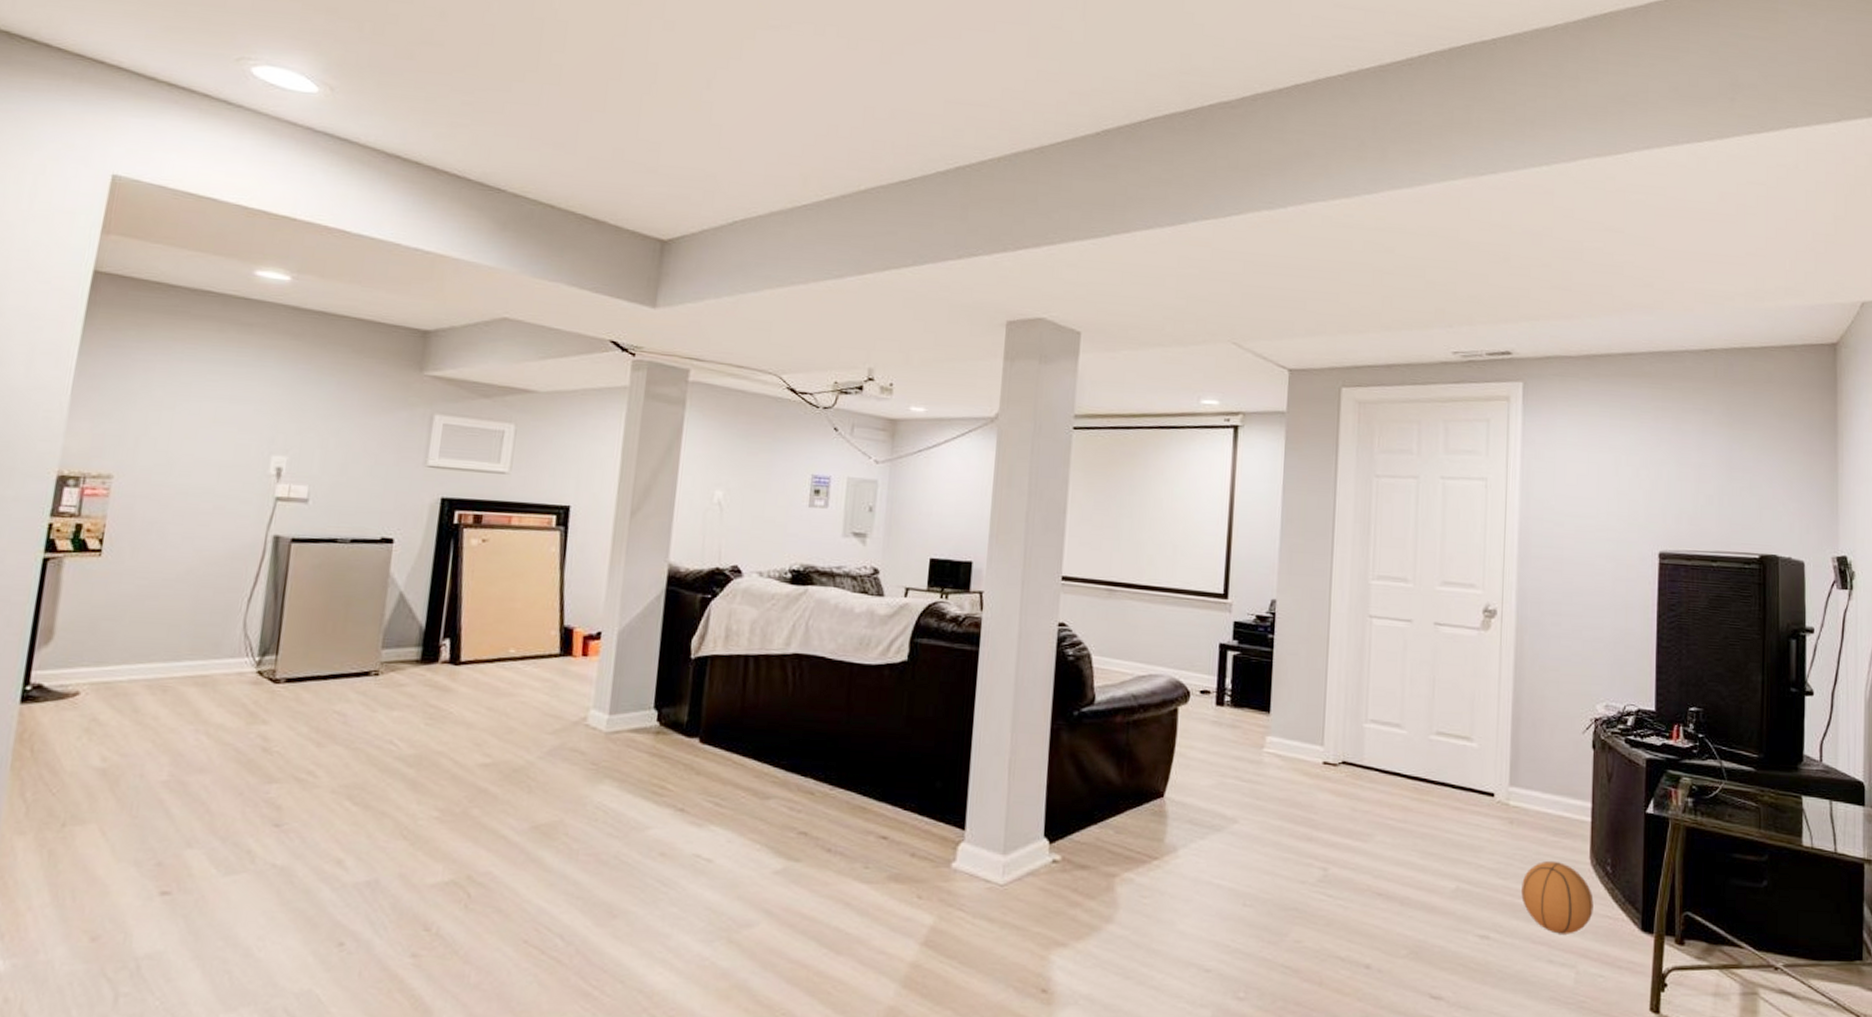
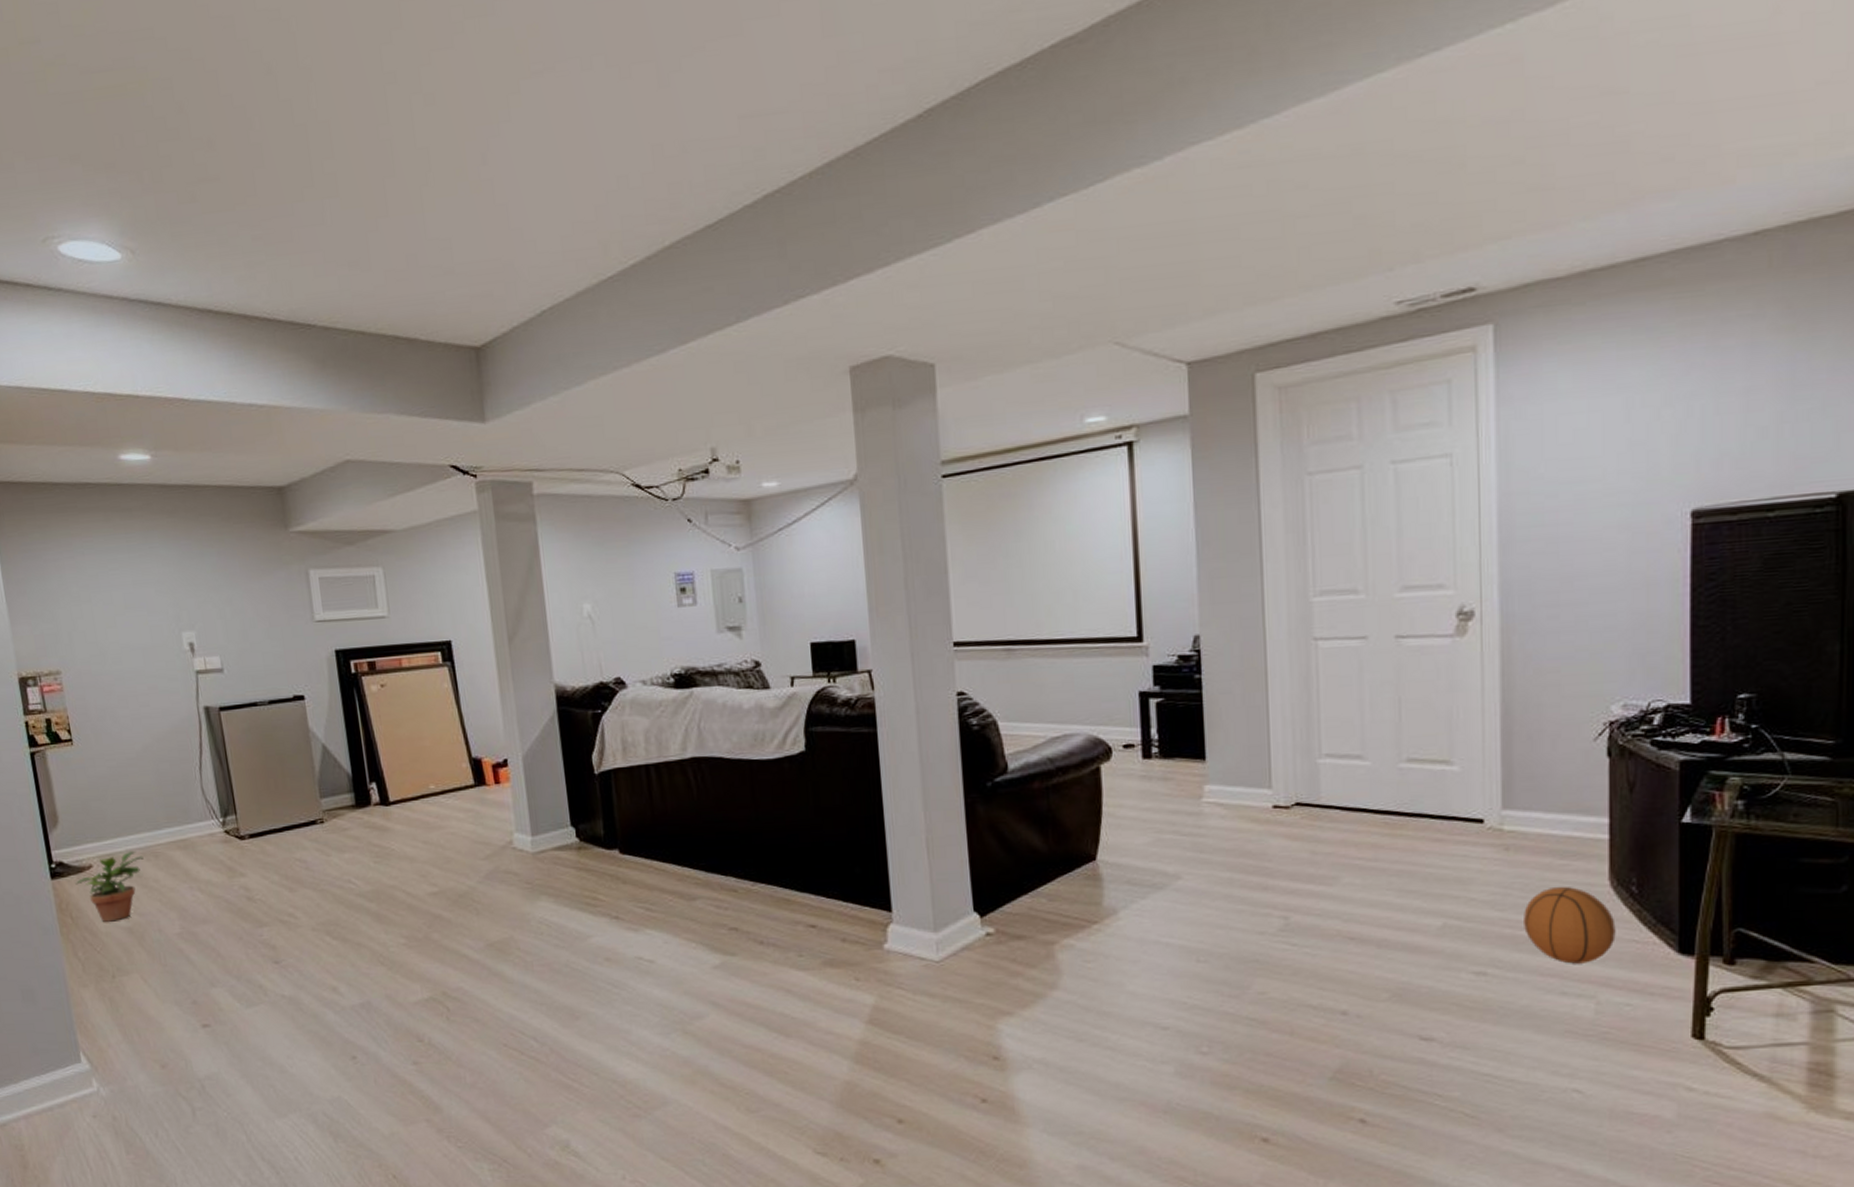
potted plant: none [50,681,148,760] -> present [75,850,144,922]

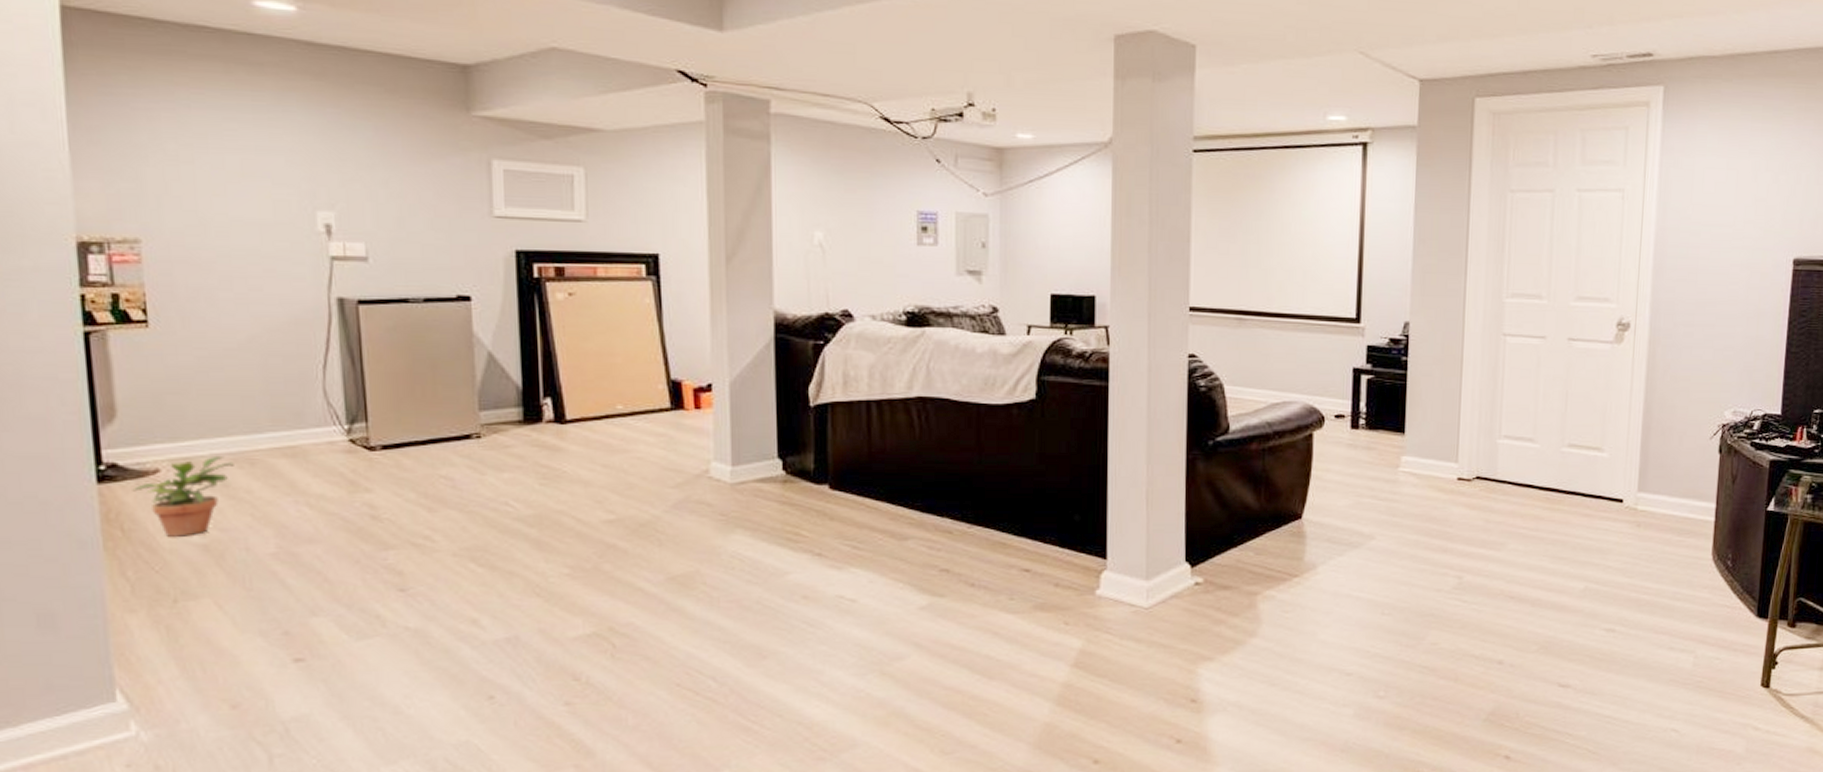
basketball: present [1524,886,1616,964] -> none [1646,558,1714,624]

